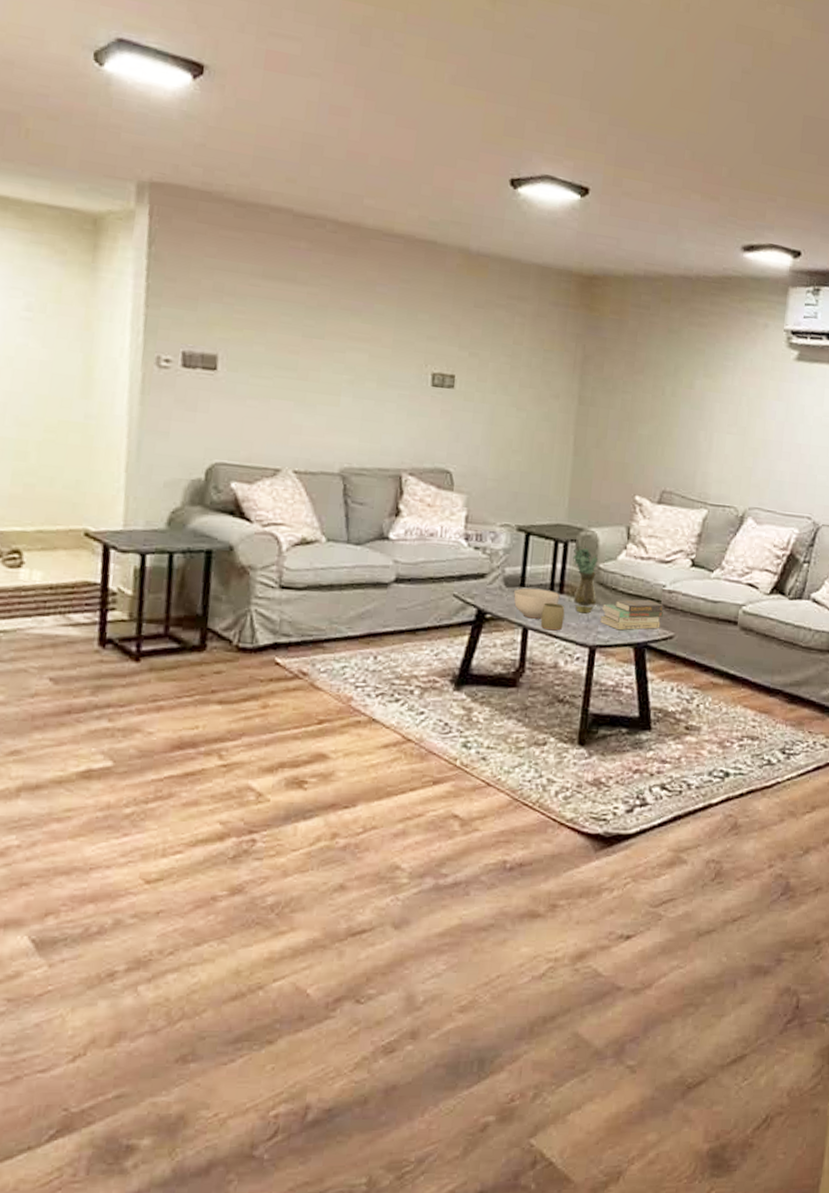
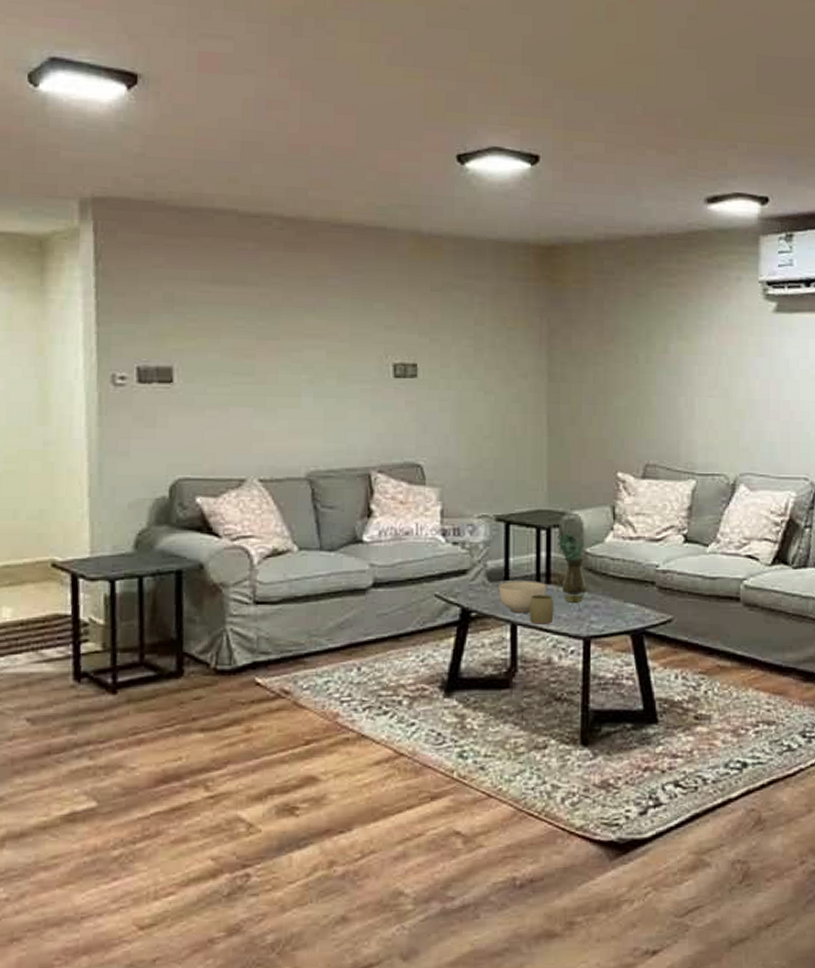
books: present [600,599,664,631] -> none [592,582,660,618]

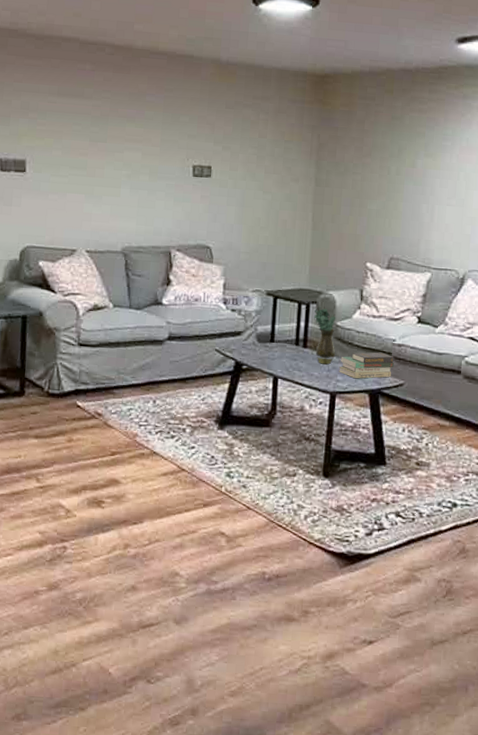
bowl: present [498,581,547,613] -> none [265,343,304,370]
mug: present [529,595,554,624] -> none [288,355,309,379]
books: none [592,582,660,618] -> present [339,352,395,379]

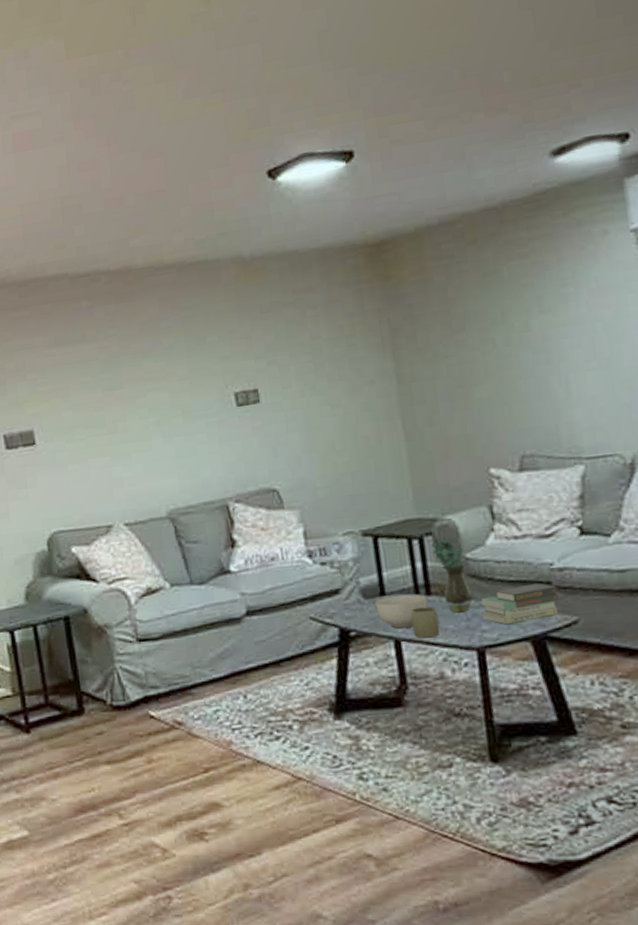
bowl: none [265,343,304,370] -> present [375,593,429,629]
mug: none [288,355,309,379] -> present [410,606,440,638]

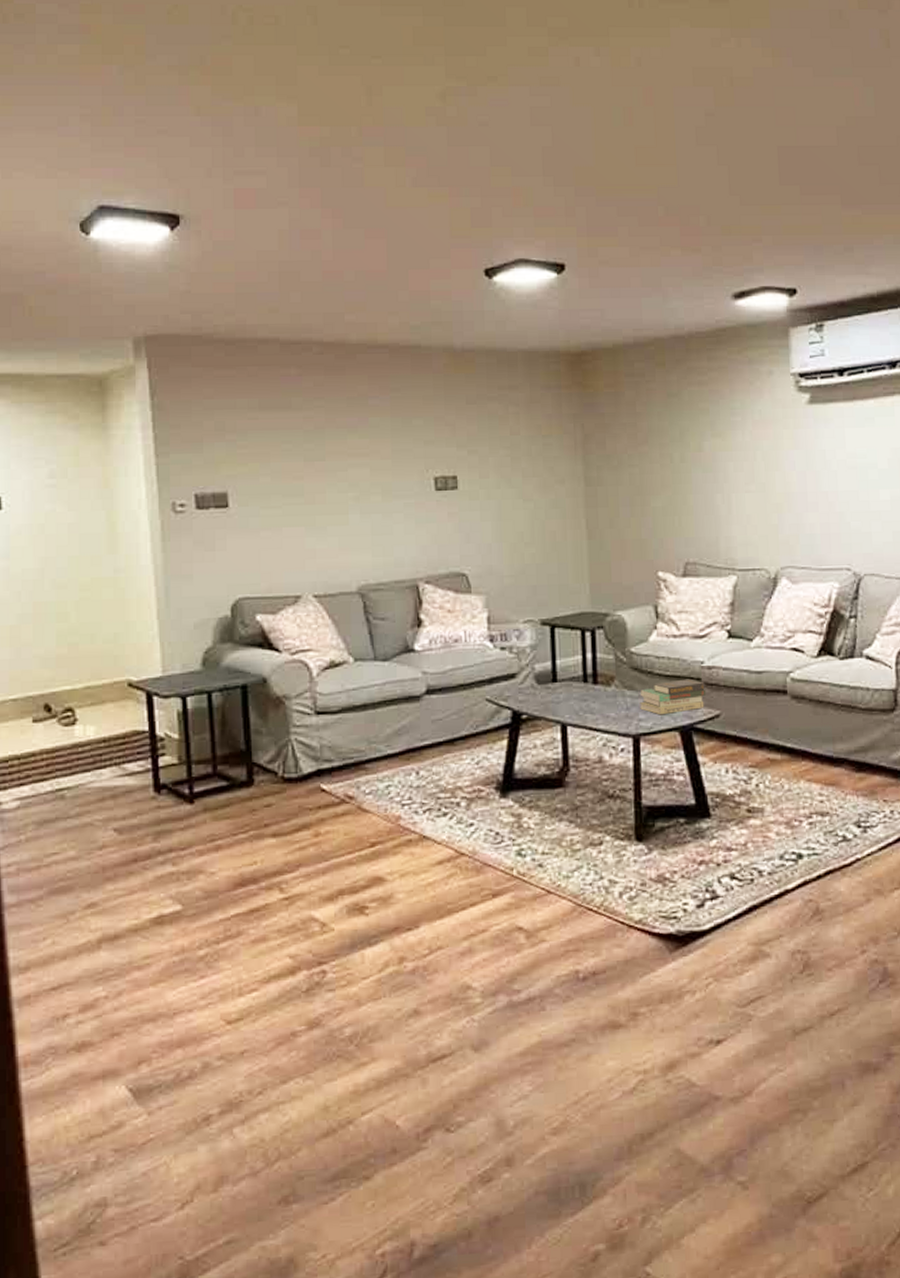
bowl: present [375,593,429,629] -> none [547,682,595,714]
mug: present [410,606,440,638] -> none [577,695,603,724]
vase: present [431,537,472,613] -> none [602,631,633,702]

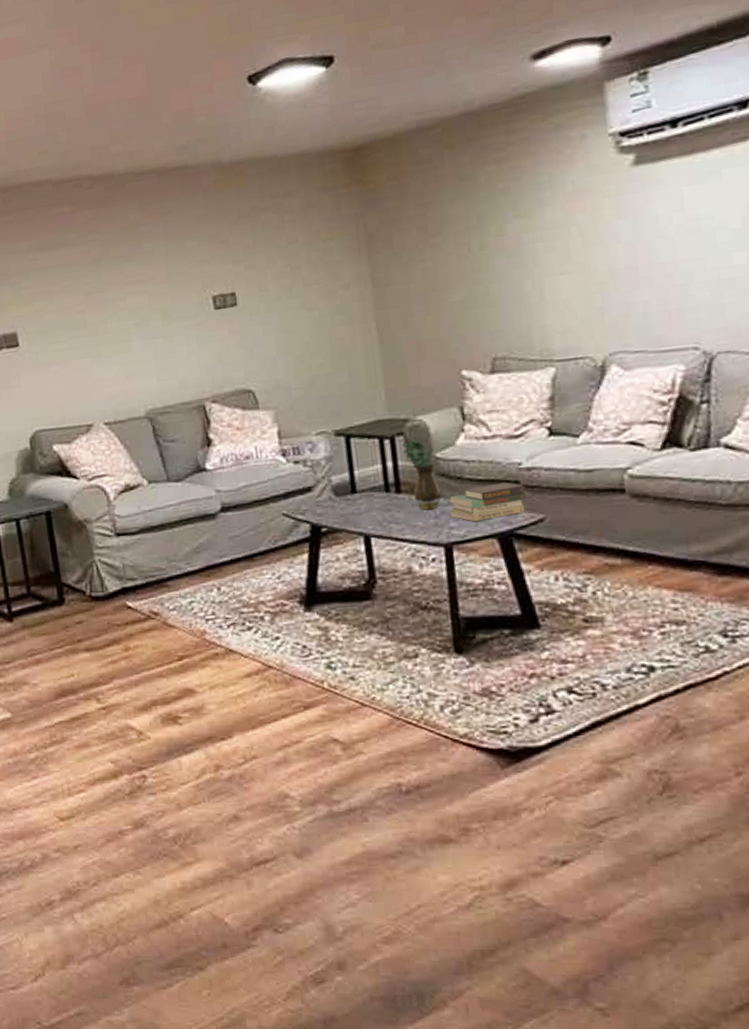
vase: none [602,631,633,702] -> present [402,437,441,511]

